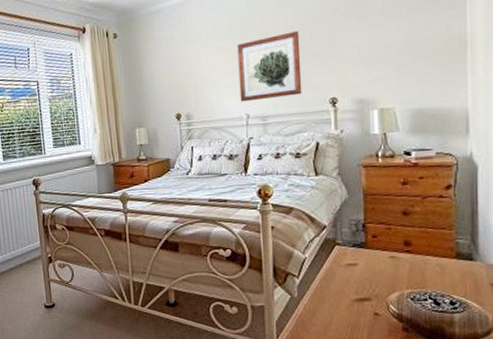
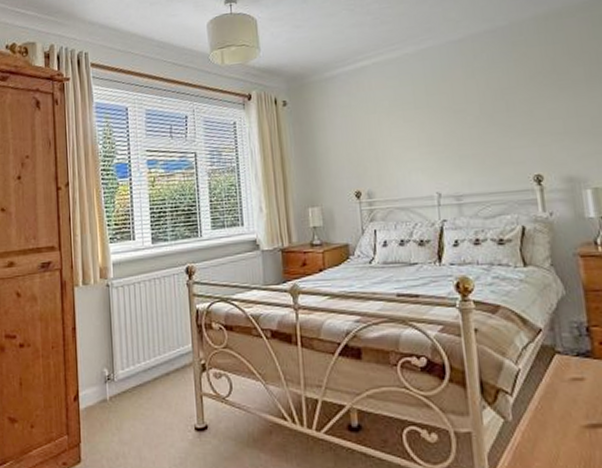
wall art: present [237,31,302,102] -> none [423,100,501,179]

